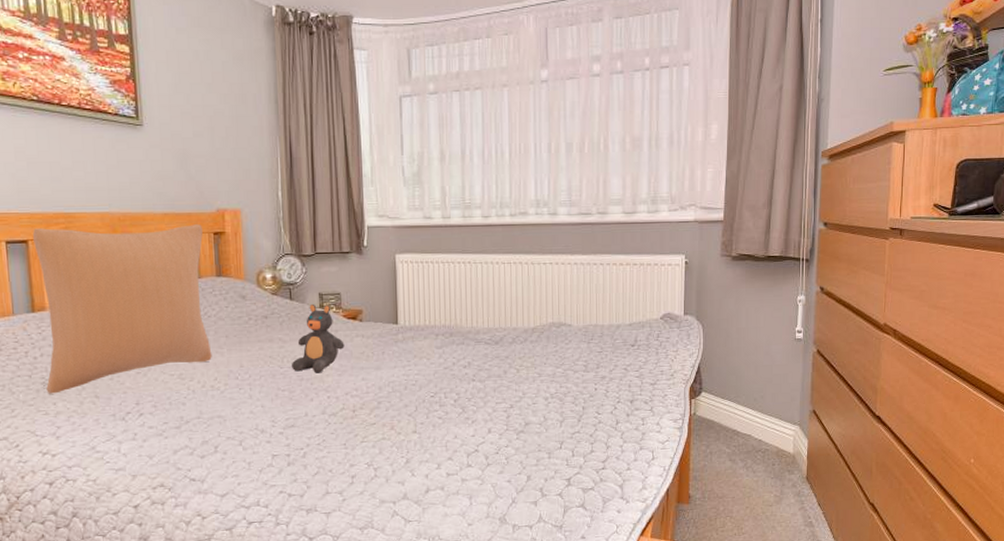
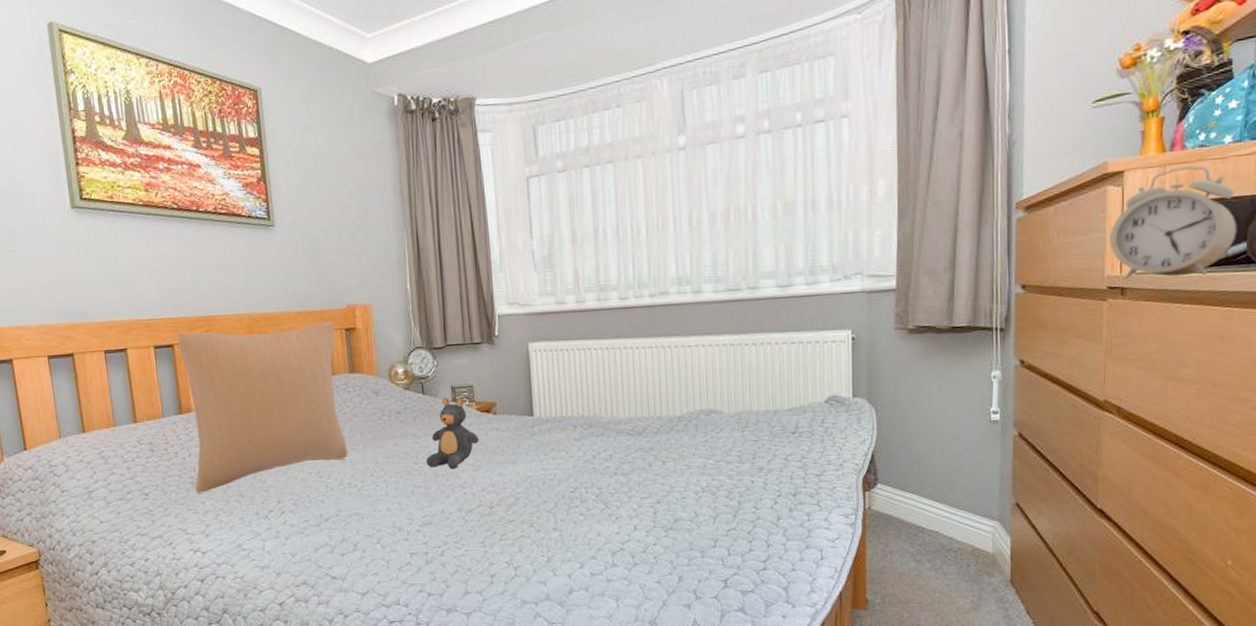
alarm clock: none [892,130,987,222] -> present [1109,166,1237,279]

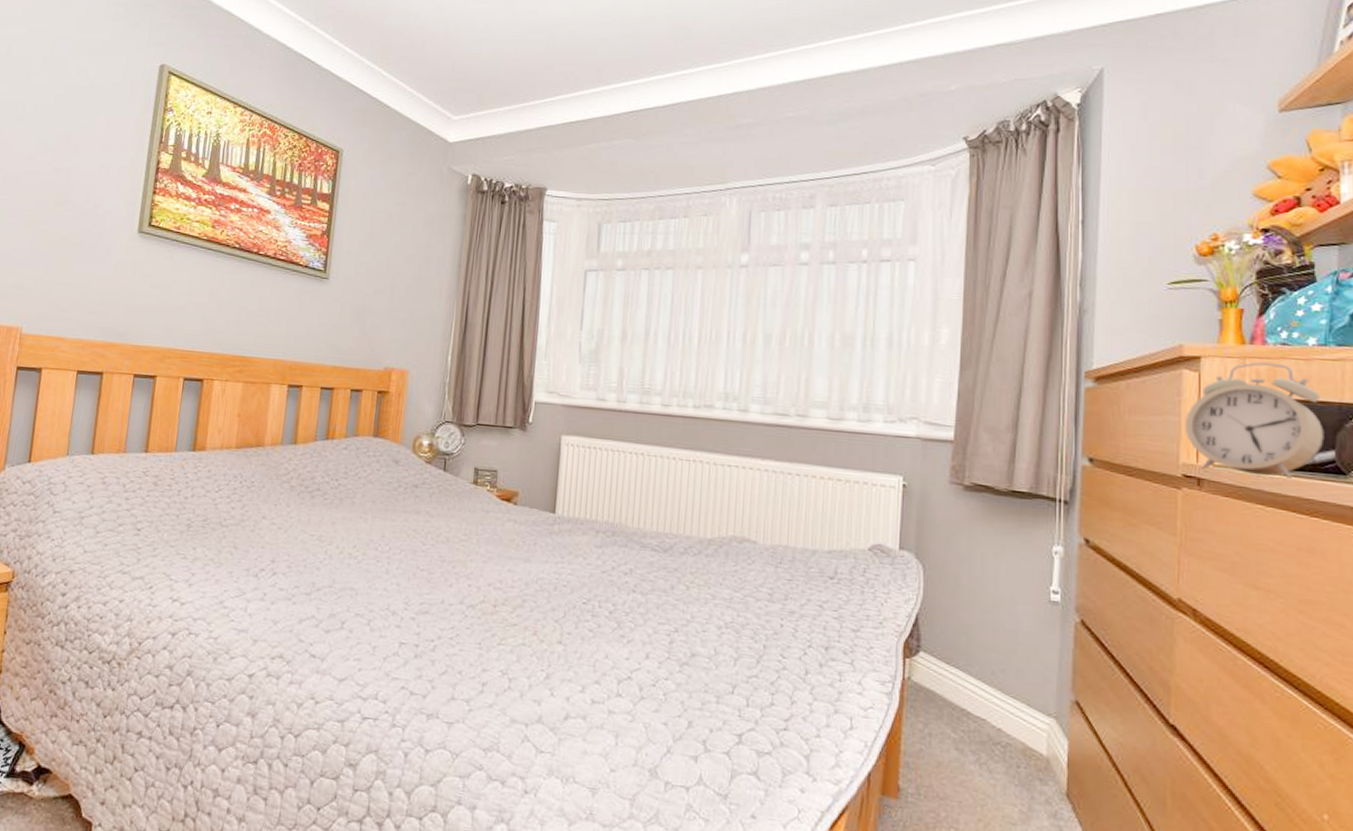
pillow: present [178,321,348,493] -> none [189,368,368,538]
stuffed animal: present [425,397,479,469] -> none [434,478,495,557]

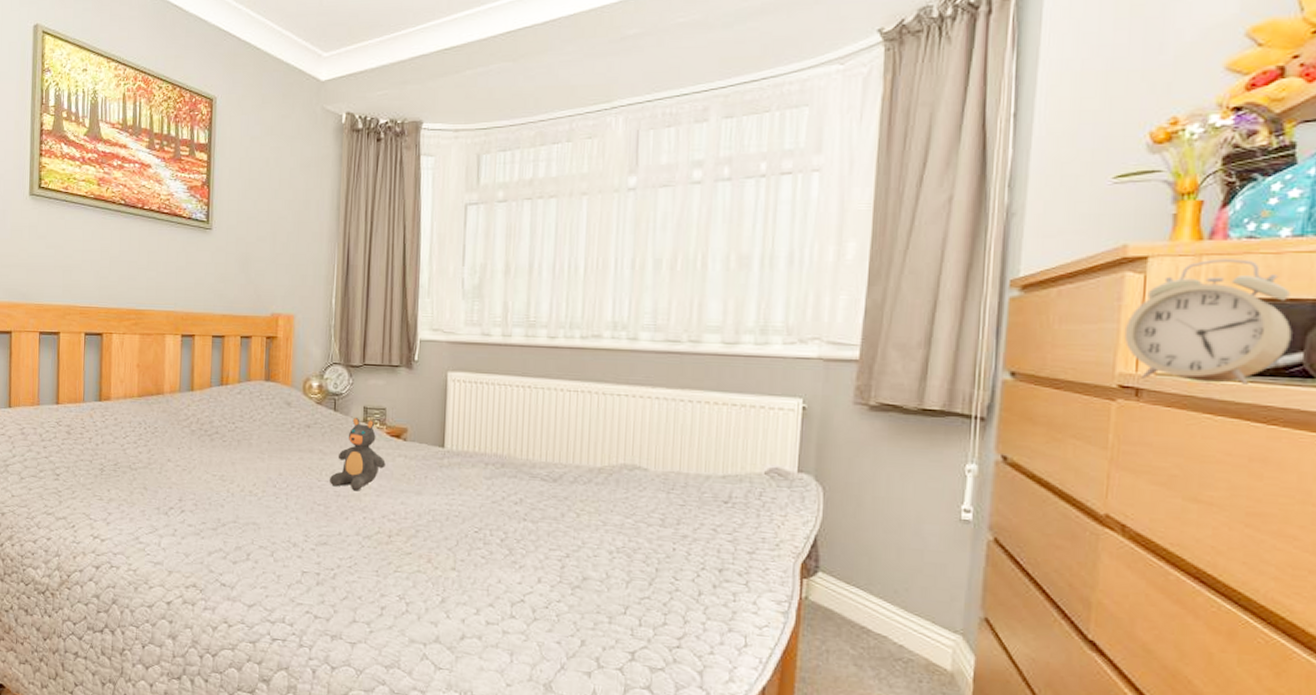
stuffed animal: none [434,478,495,557] -> present [329,417,386,491]

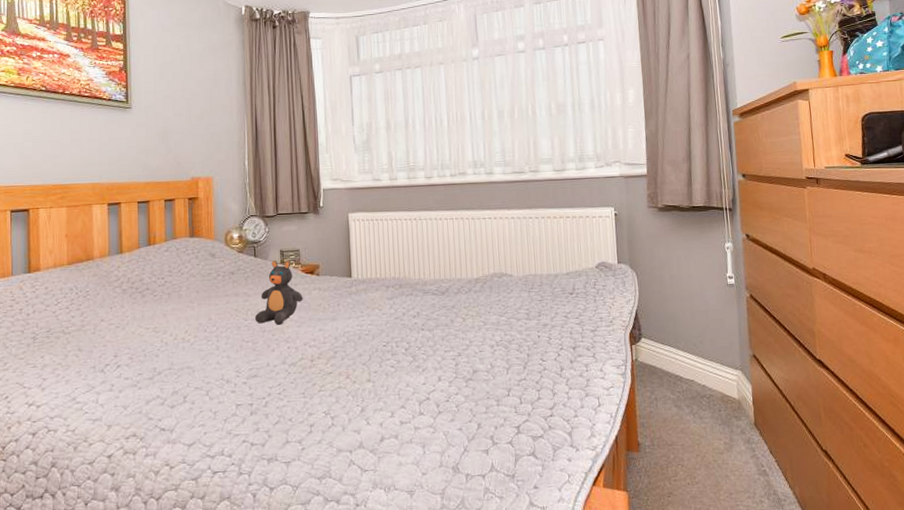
alarm clock: present [1124,258,1292,384] -> none [803,87,895,171]

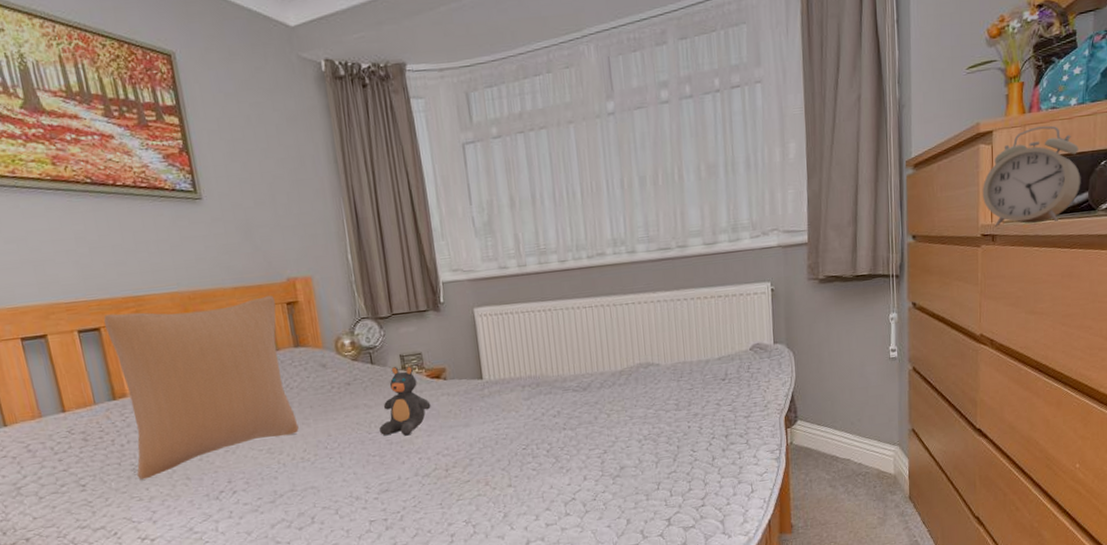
pillow: none [34,191,184,348] -> present [104,296,299,480]
alarm clock: none [803,87,895,171] -> present [982,125,1081,227]

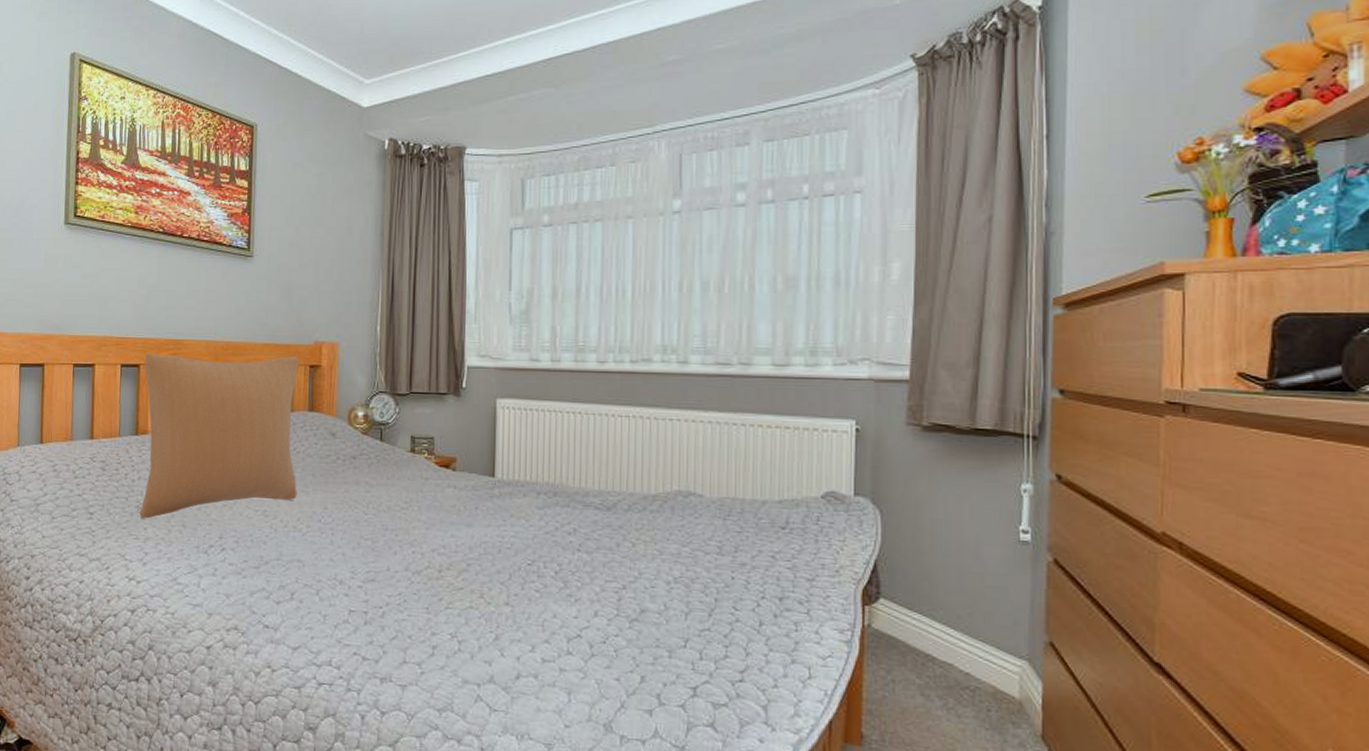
stuffed animal: present [379,366,431,436] -> none [376,446,435,524]
alarm clock: present [982,125,1081,227] -> none [1167,274,1329,399]

